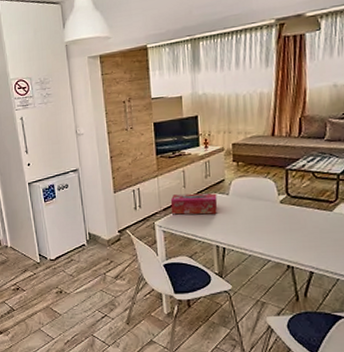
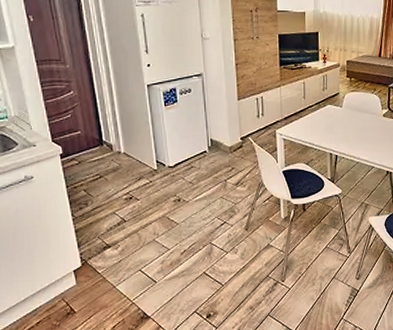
tissue box: present [170,193,218,215] -> none [291,104,333,125]

